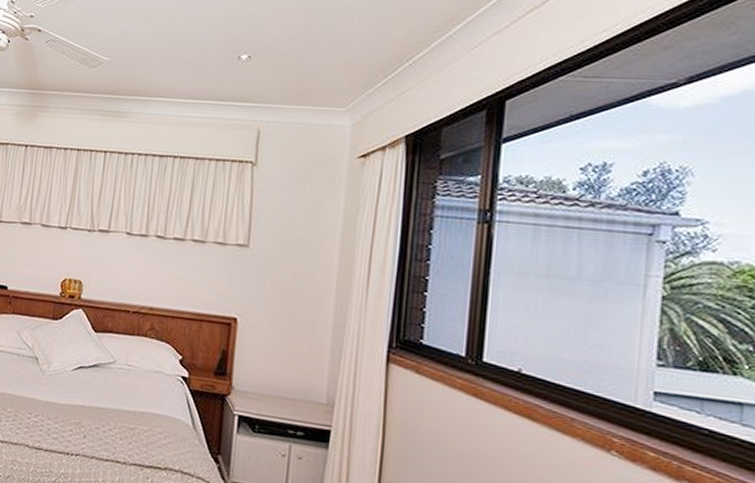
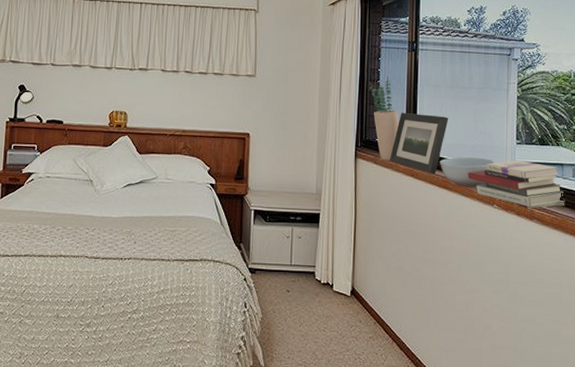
vase: none [412,255,459,373] -> present [369,76,400,162]
picture frame: none [439,307,540,397] -> present [389,113,449,175]
bowl: none [520,375,618,423] -> present [439,157,496,188]
books: none [566,388,744,467] -> present [467,160,565,209]

